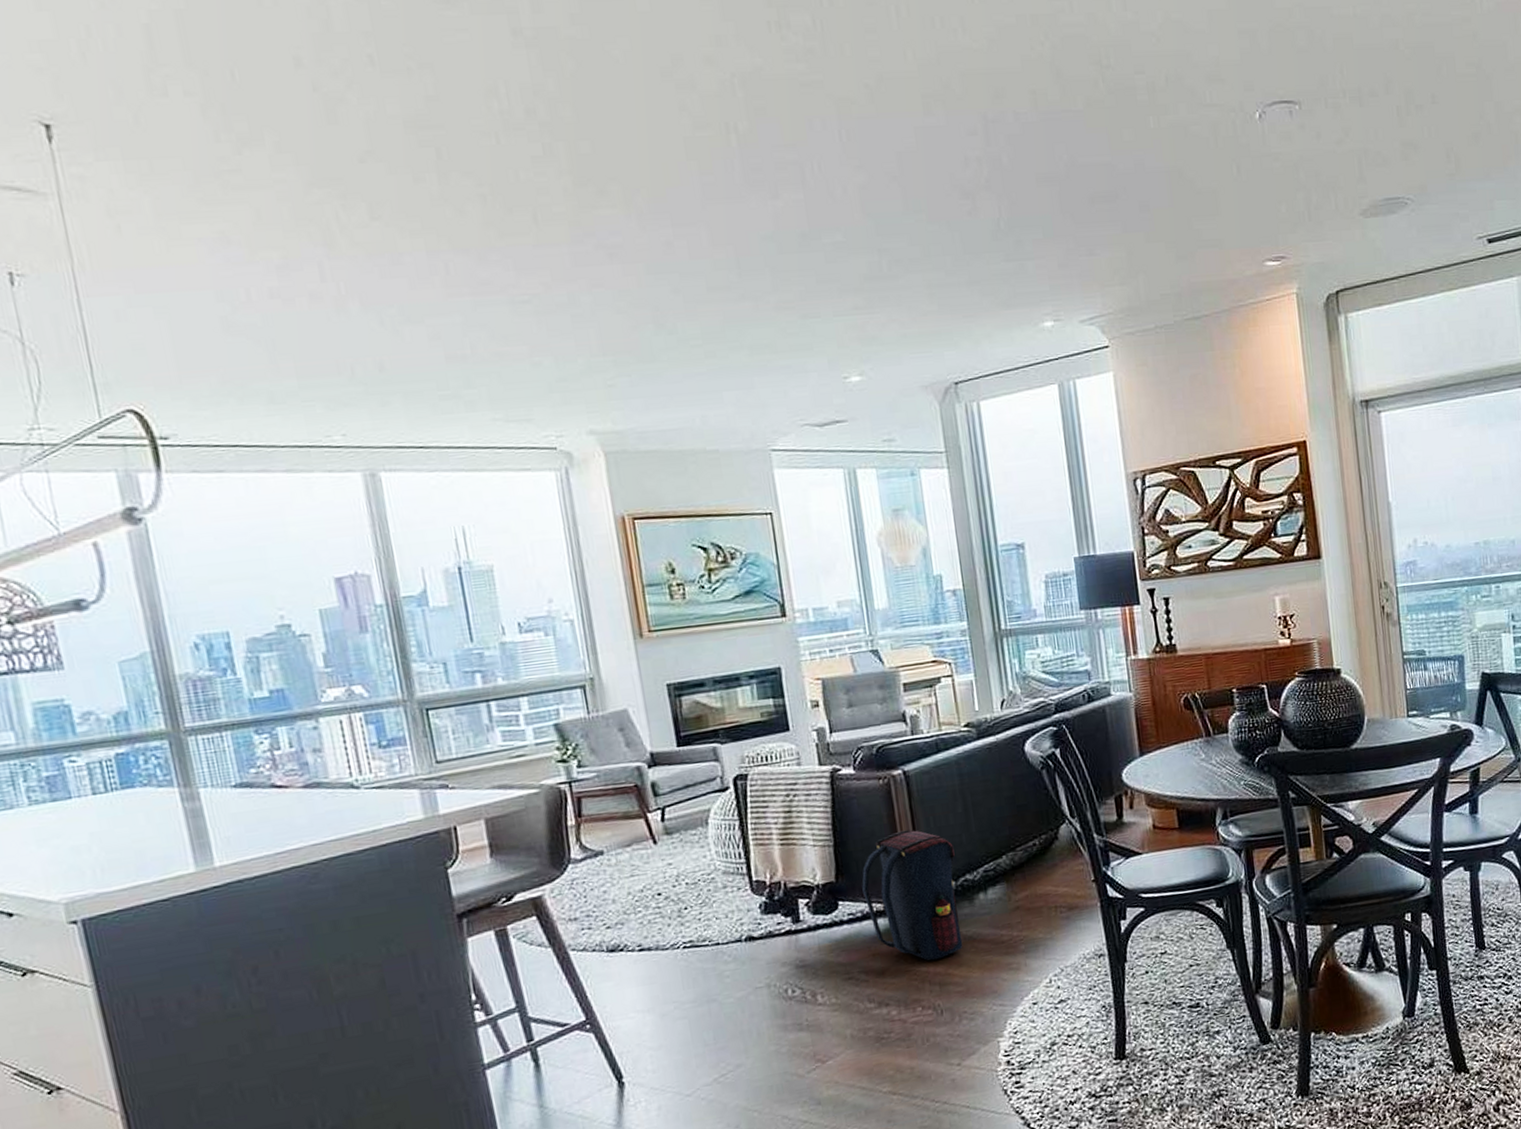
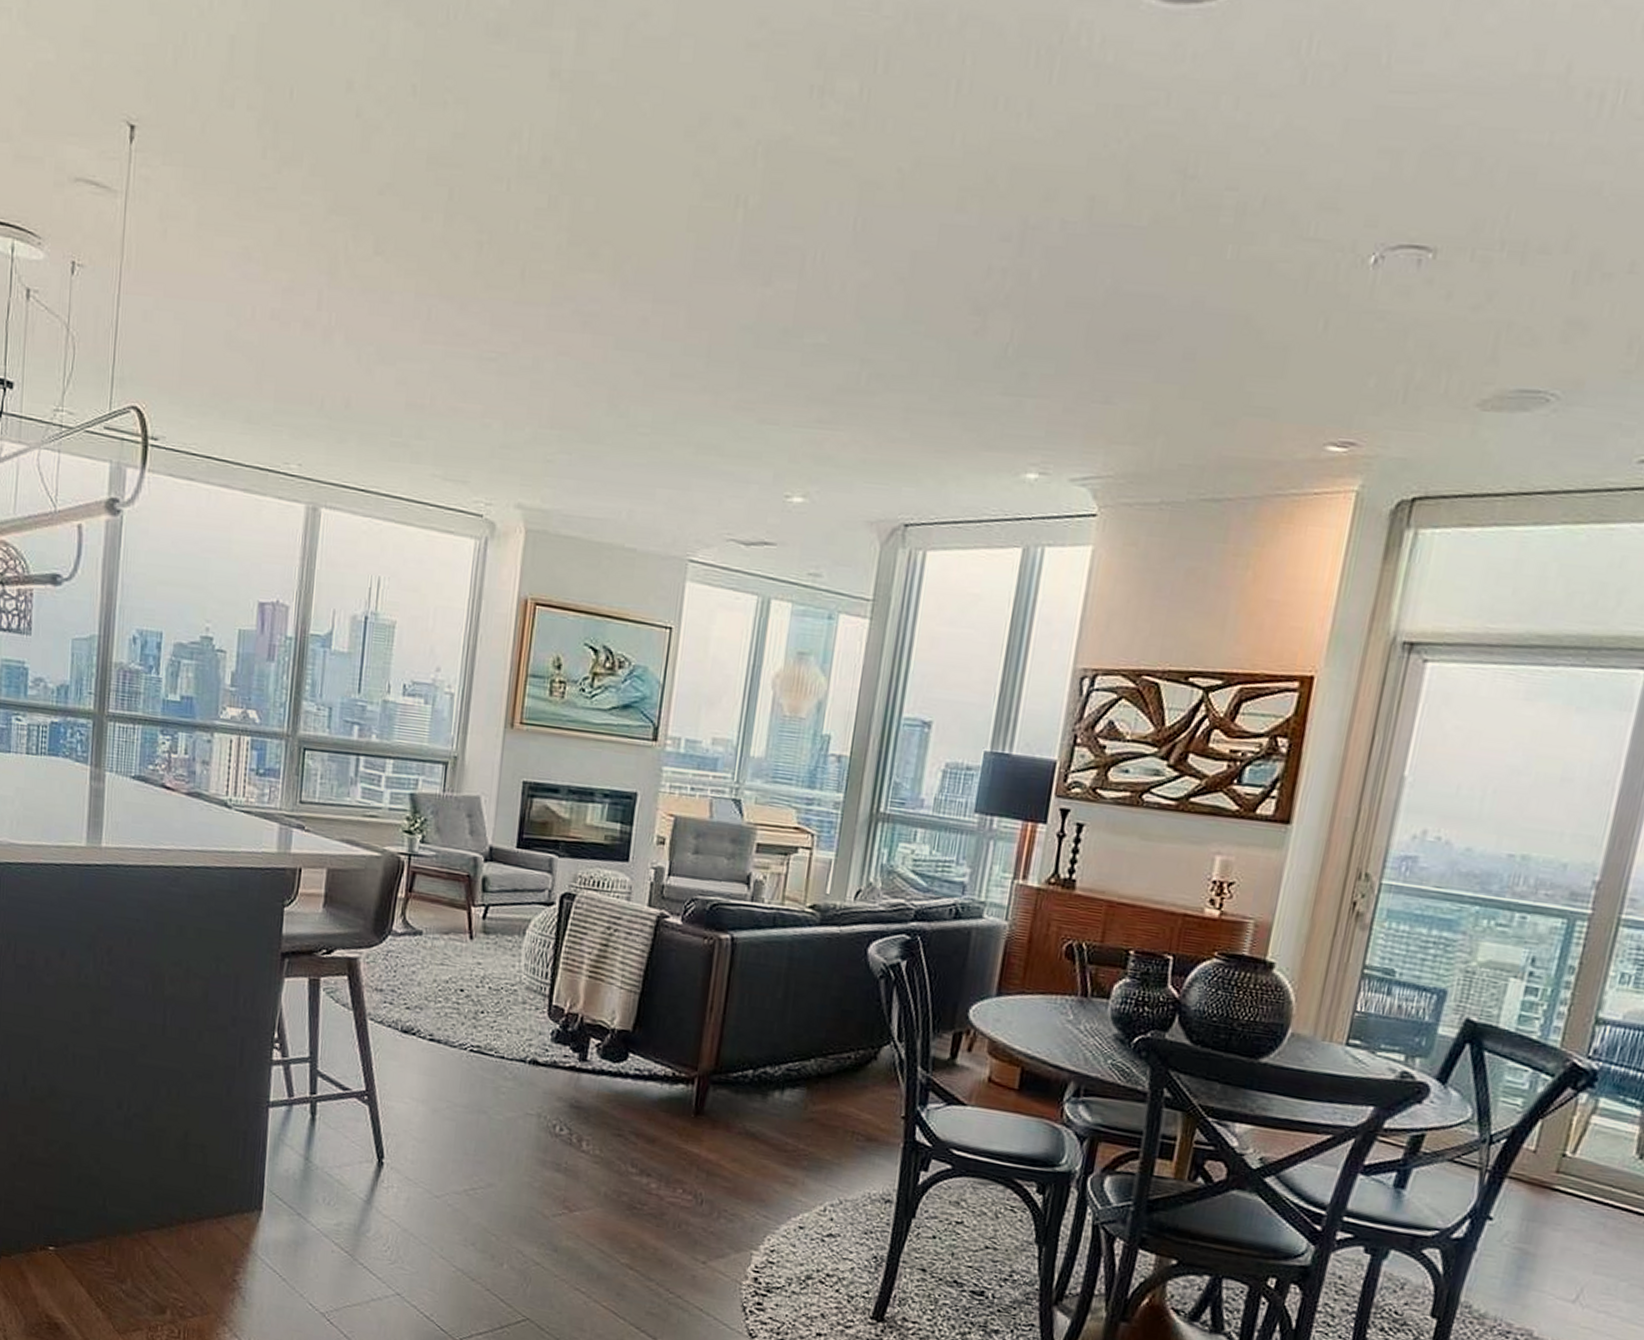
satchel: present [861,829,963,961] -> none [656,999,762,1147]

